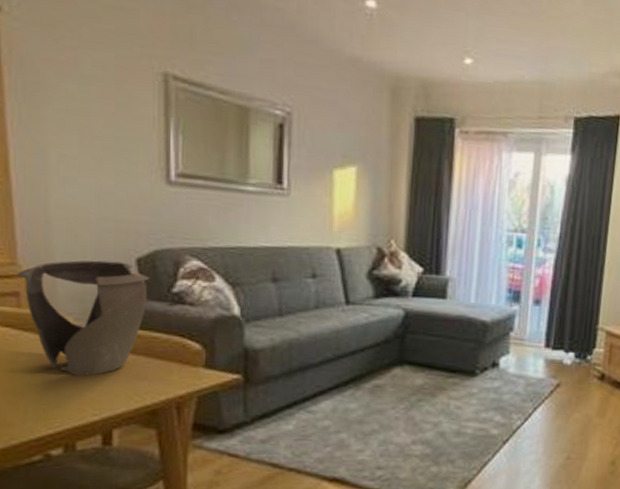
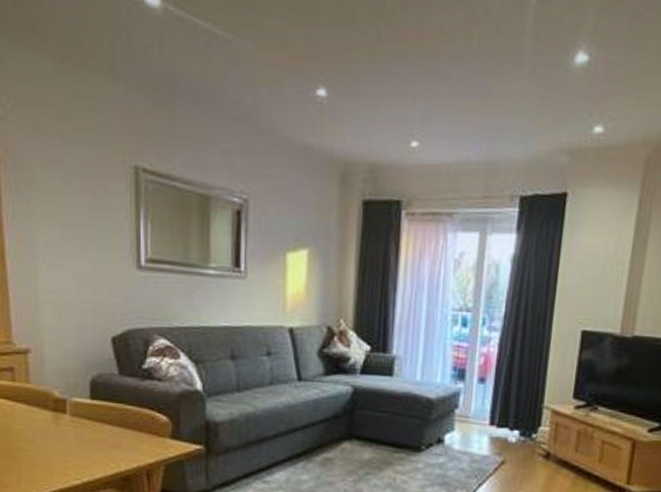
decorative bowl: present [17,260,149,376] -> none [12,339,123,444]

